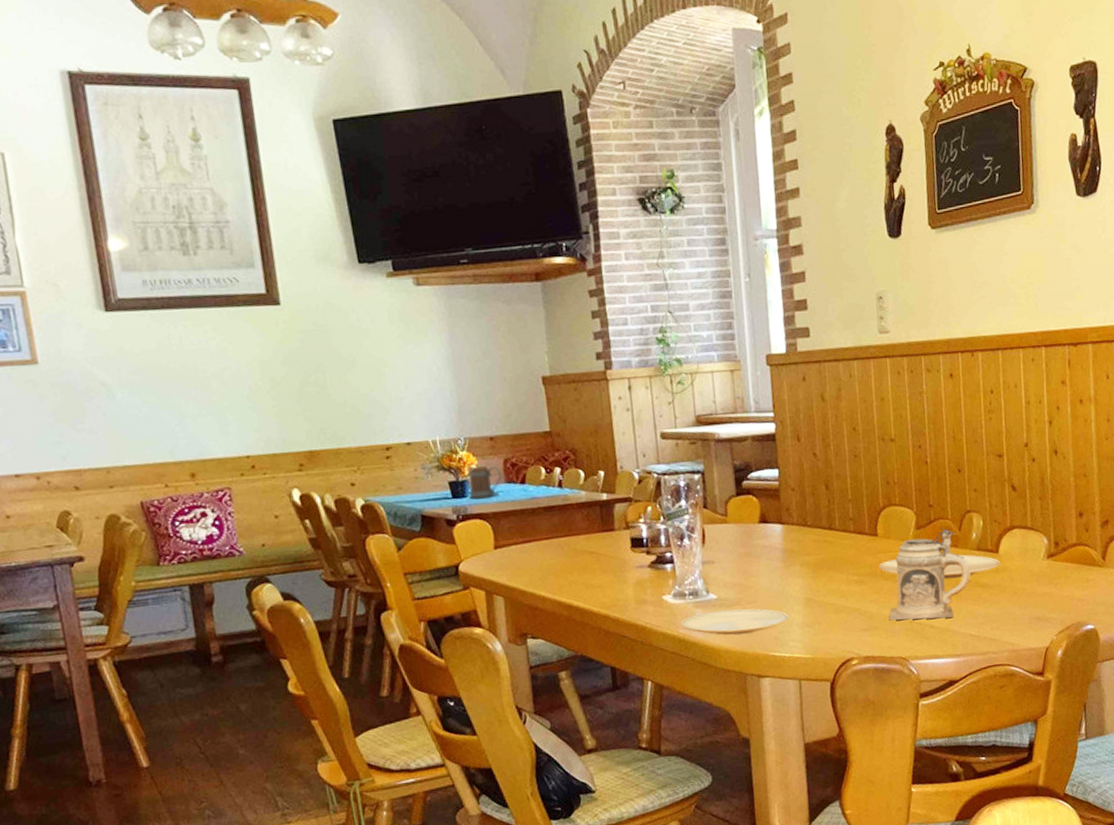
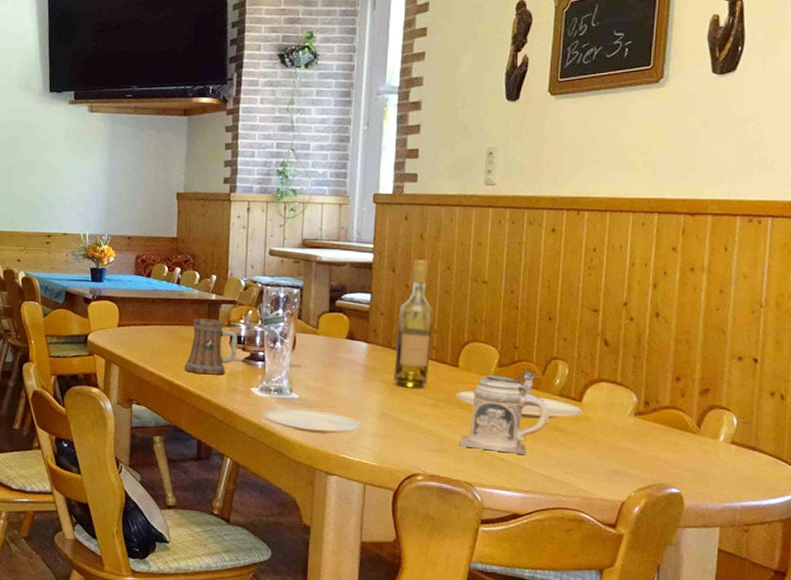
beer mug: present [468,465,503,501] -> none [105,259,133,286]
beer mug: none [582,522,641,590] -> present [184,318,238,375]
bottle: none [810,423,850,567] -> present [393,260,434,388]

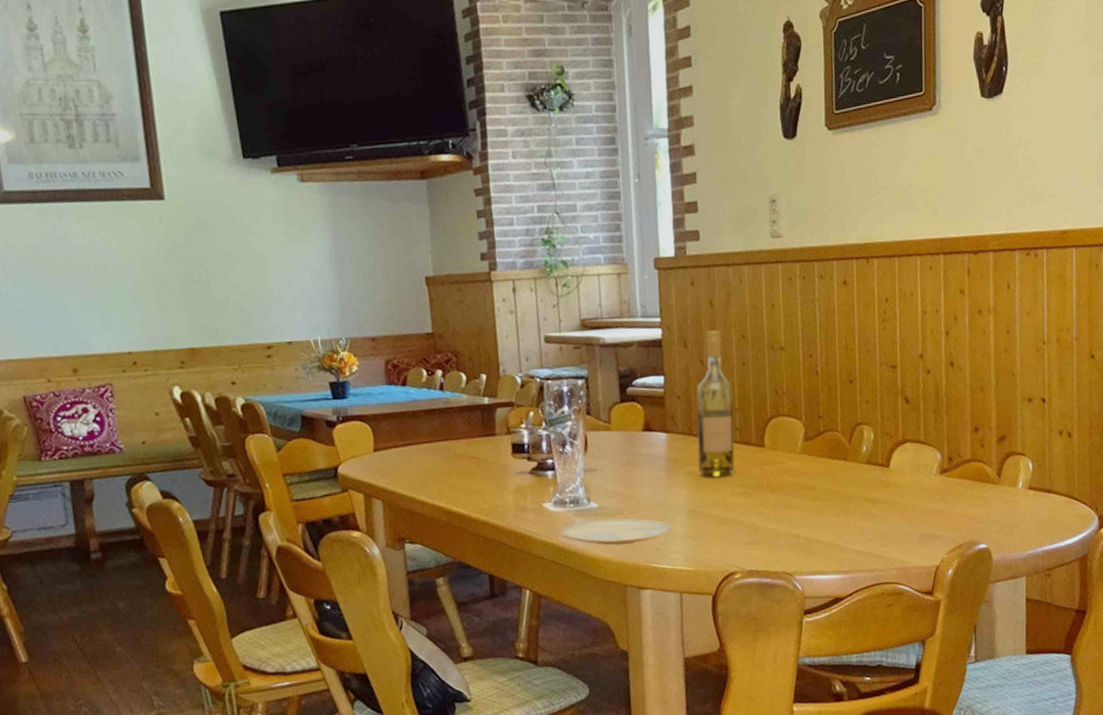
beer mug: present [184,318,238,375] -> none [461,427,522,496]
plate: present [455,391,583,419] -> none [765,468,892,493]
beer mug: present [460,370,550,456] -> none [774,440,860,535]

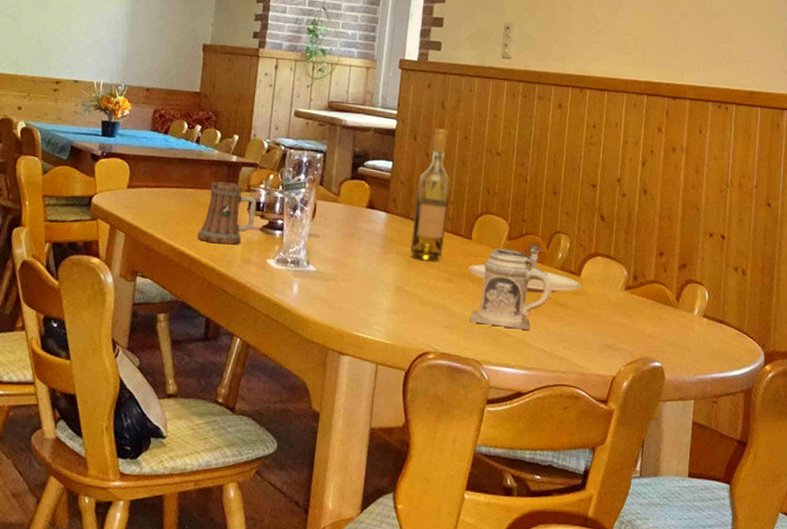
beer mug: none [461,427,522,496] -> present [197,181,257,245]
plate: present [561,518,671,545] -> none [278,282,378,310]
plate: none [765,468,892,493] -> present [468,264,581,293]
beer mug: none [774,440,860,535] -> present [470,243,552,331]

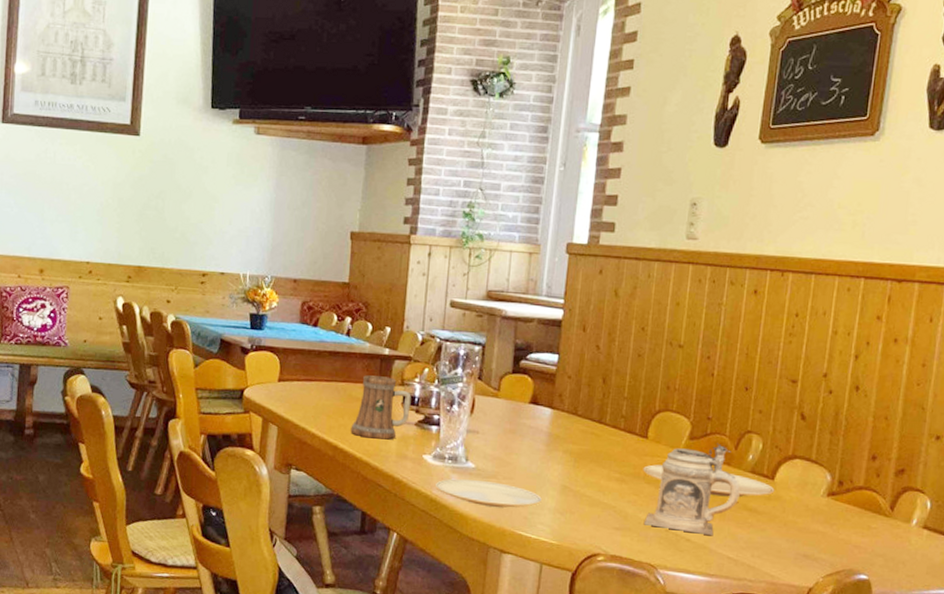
plate: none [278,282,378,310] -> present [436,478,542,508]
bottle: present [410,128,451,261] -> none [577,318,625,461]

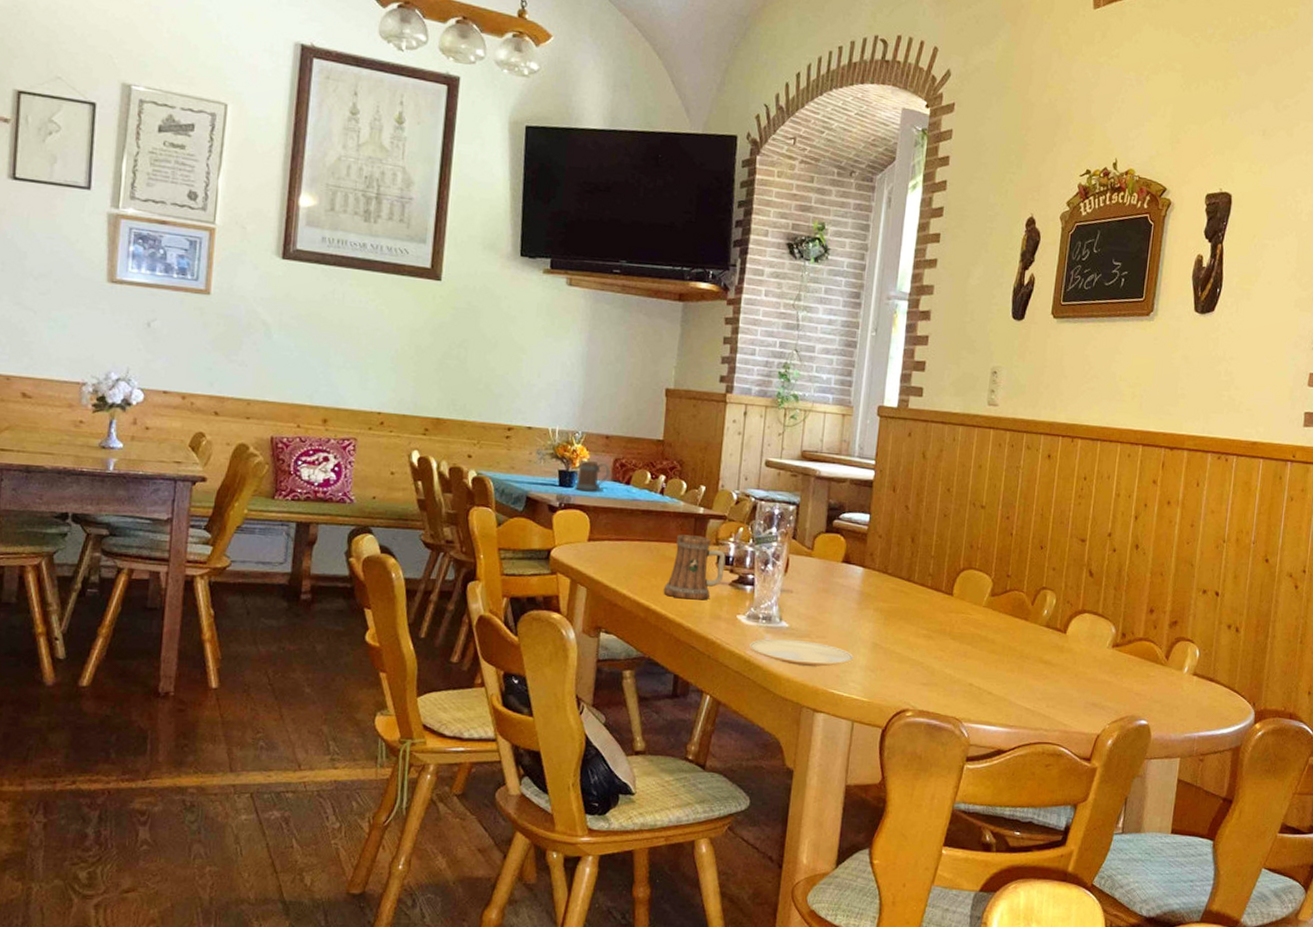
beer mug: none [265,304,298,336] -> present [575,460,610,493]
plate: present [643,464,775,497] -> none [948,621,1067,651]
beer mug: present [644,443,741,536] -> none [950,599,1037,689]

